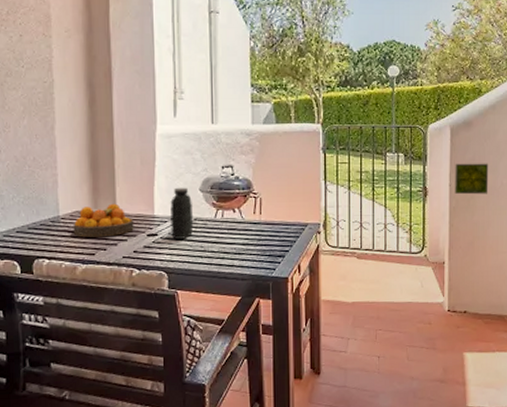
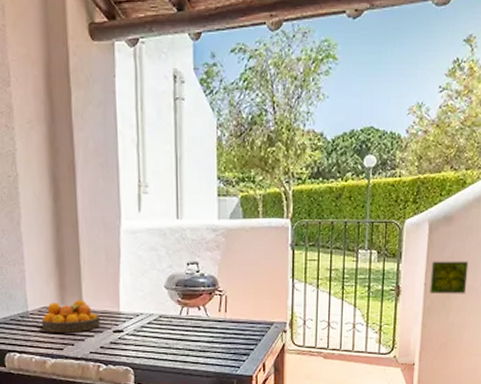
water jug: present [170,187,194,240] -> none [136,284,159,337]

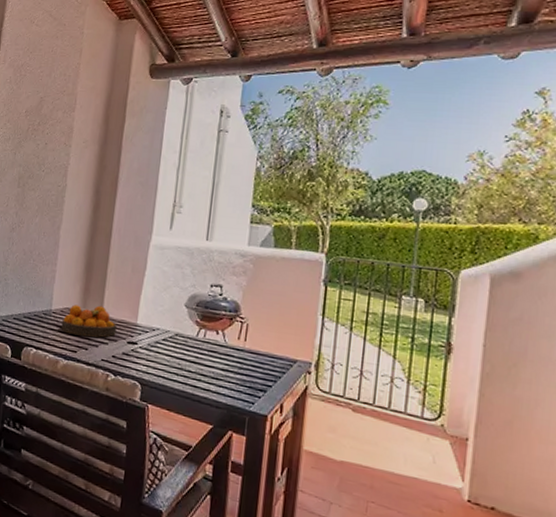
decorative tile: present [429,261,469,294] -> none [490,320,543,365]

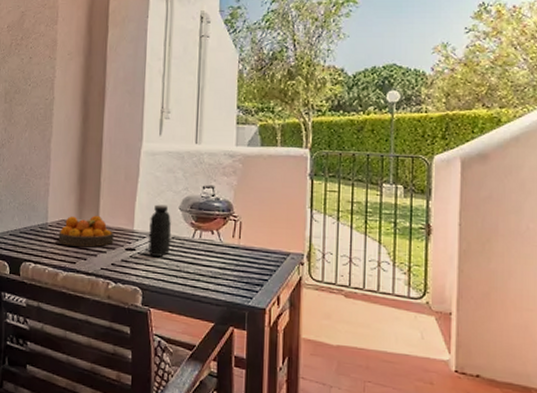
water jug: none [150,299,176,354] -> present [148,204,172,258]

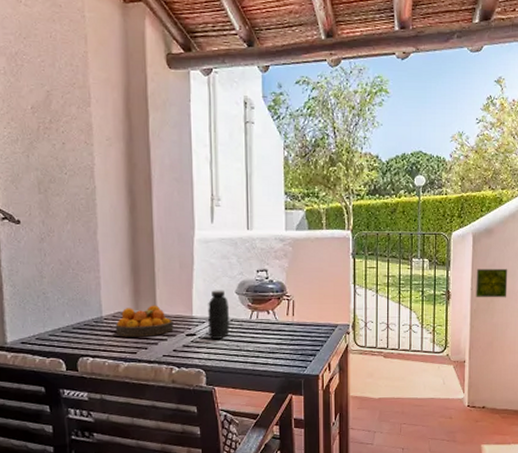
decorative tile: none [465,200,510,239] -> present [476,268,508,298]

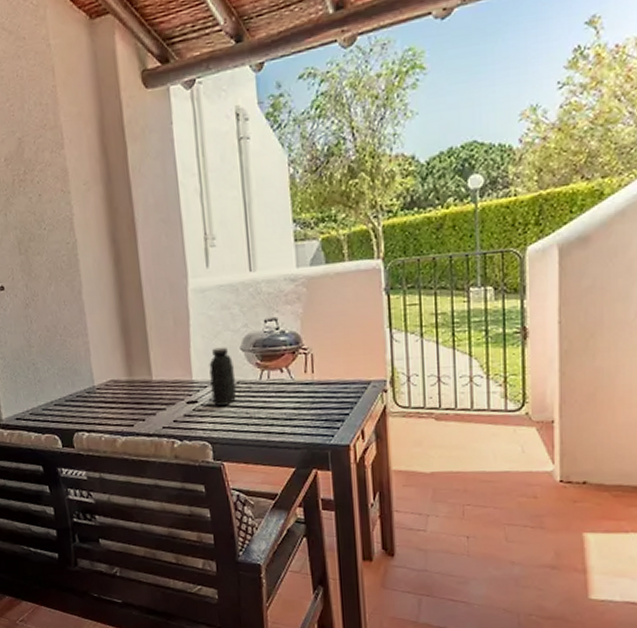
fruit bowl: present [115,305,174,337] -> none [109,369,172,408]
decorative tile: present [476,268,508,298] -> none [566,289,616,333]

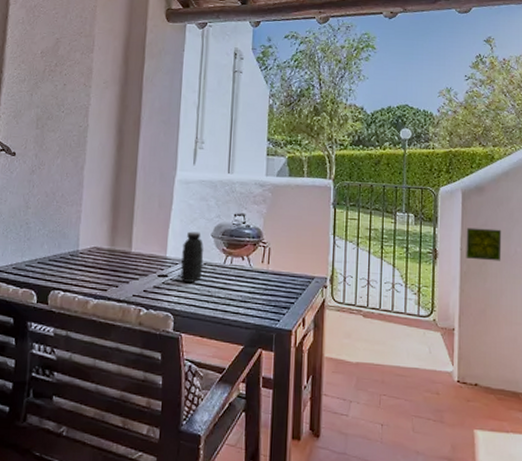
decorative tile: none [566,289,616,333] -> present [466,227,502,261]

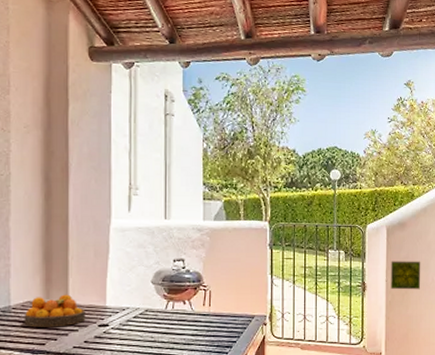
fruit bowl: none [89,242,147,274] -> present [24,294,86,328]
water jug: present [181,231,204,284] -> none [122,279,145,331]

